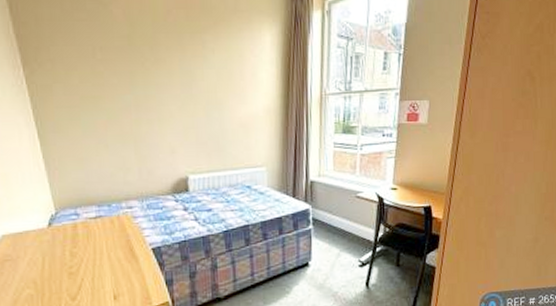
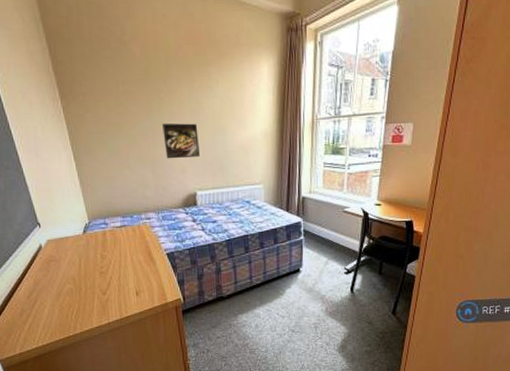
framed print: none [148,96,192,138] -> present [162,123,199,159]

